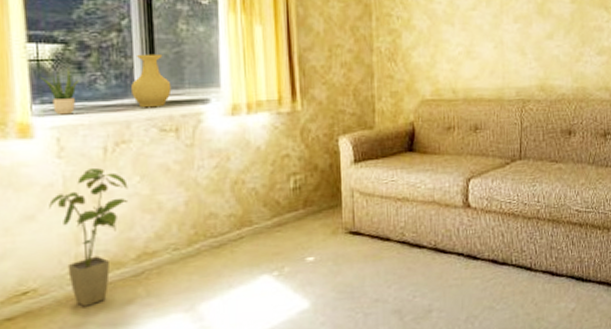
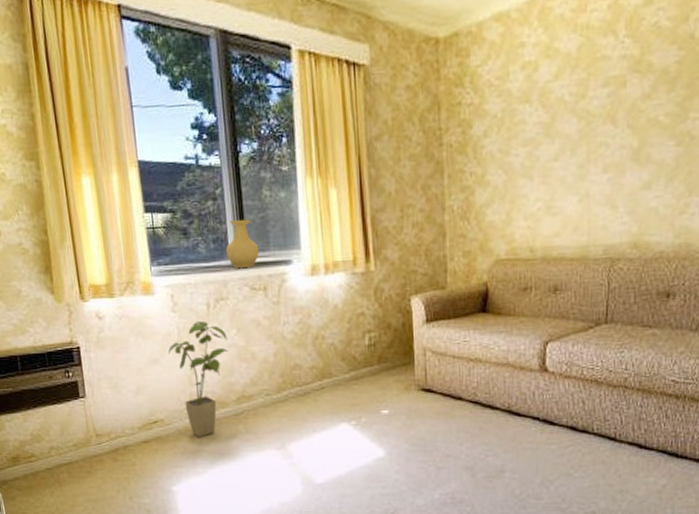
potted plant: present [38,67,81,115] -> none [154,233,187,275]

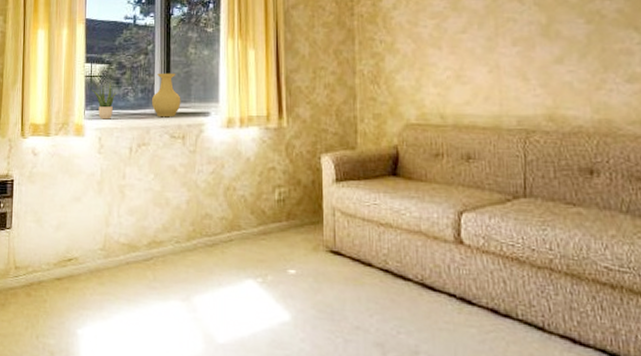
potted plant: none [154,233,187,275] -> present [90,82,118,120]
house plant: present [168,320,229,437] -> none [90,163,145,280]

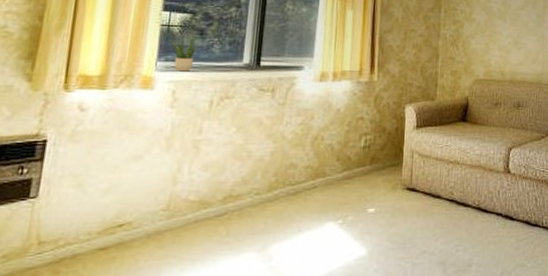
vase: present [152,72,181,118] -> none [240,26,274,71]

